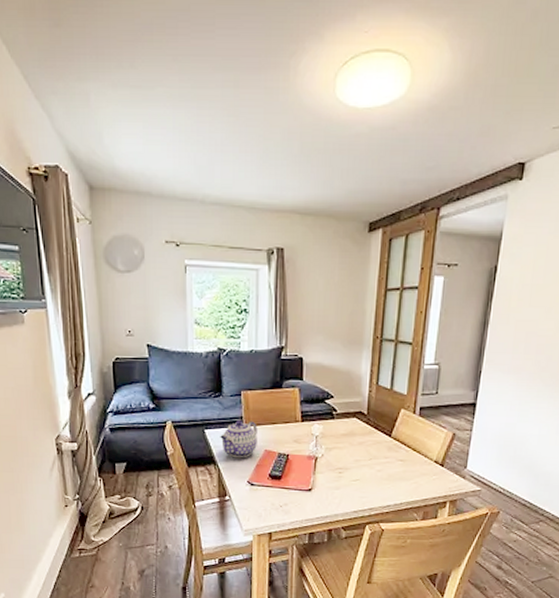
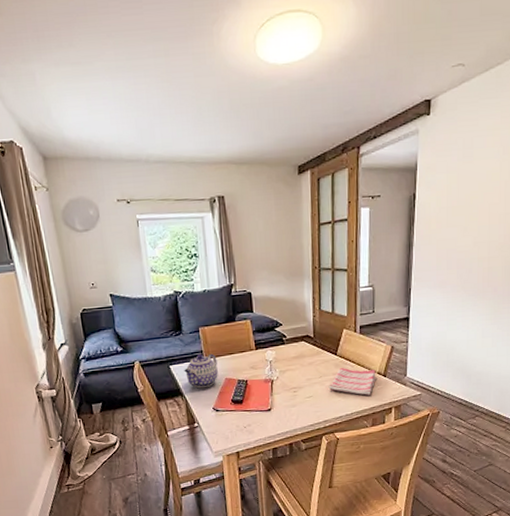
dish towel: none [379,451,433,485] -> present [329,367,376,396]

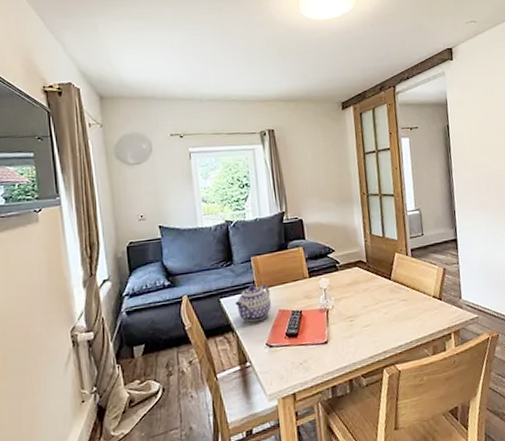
dish towel: present [329,367,376,396] -> none [386,292,432,321]

